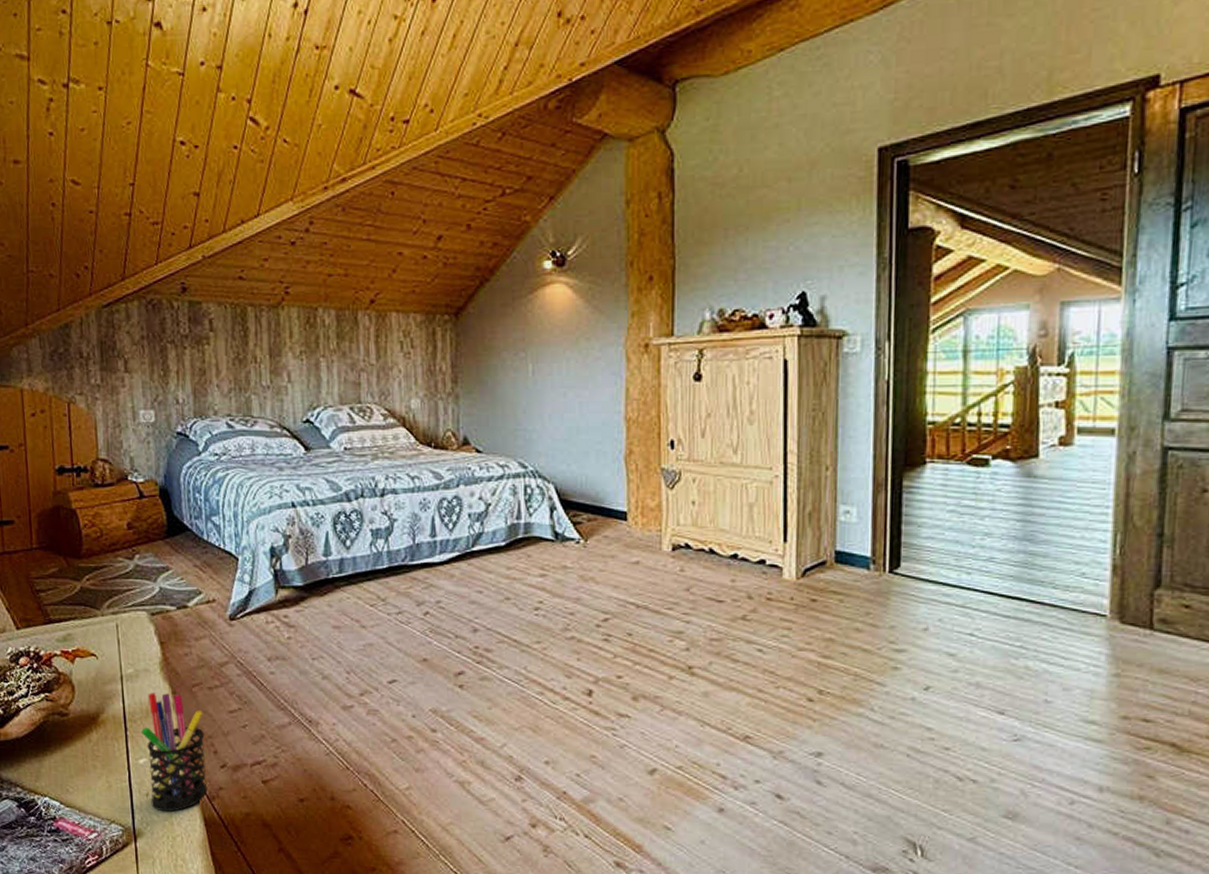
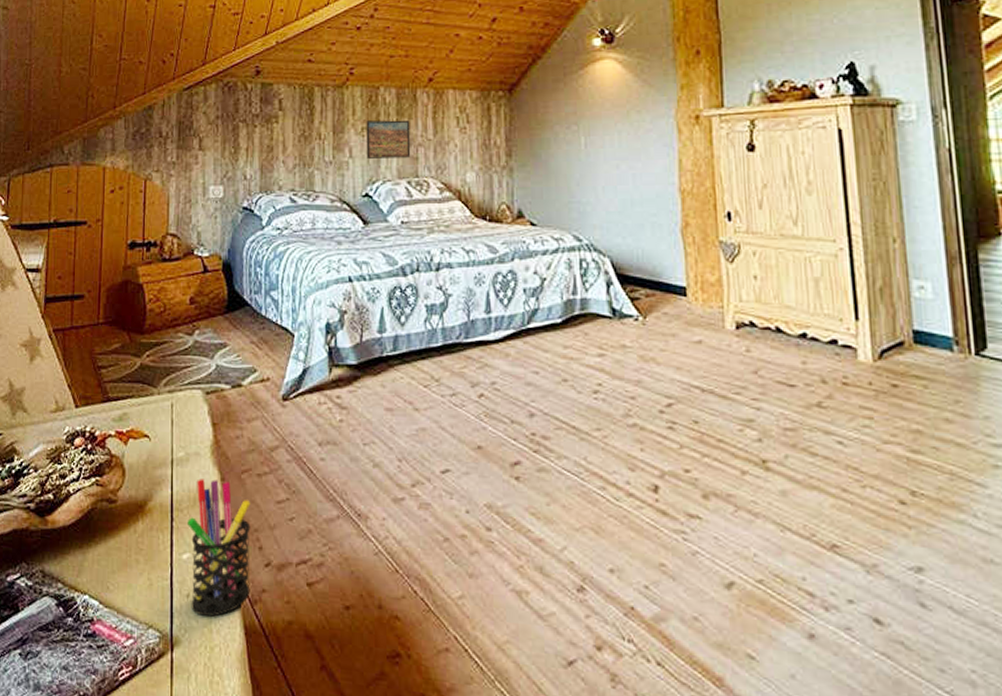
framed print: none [304,343,353,384] -> present [366,119,411,159]

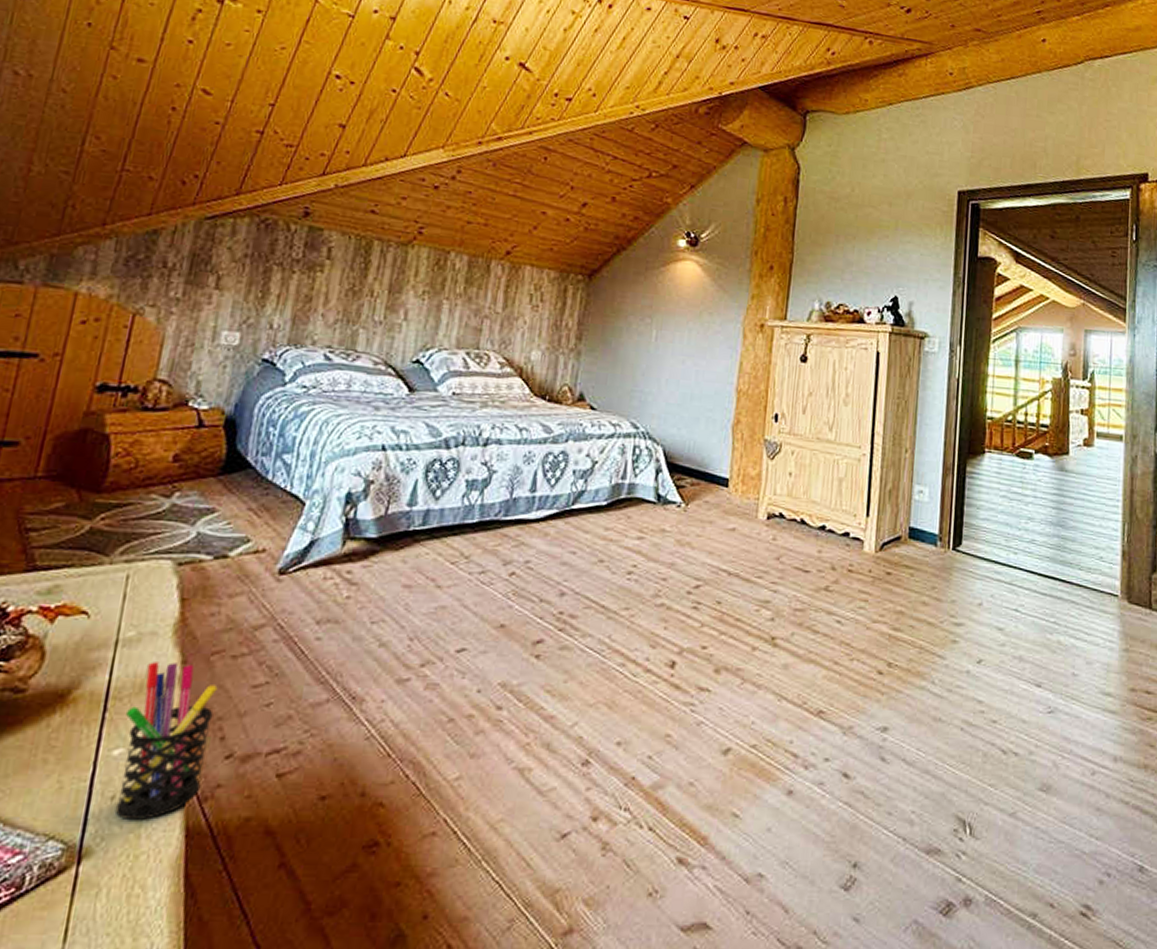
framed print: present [366,119,411,159] -> none [423,284,479,328]

